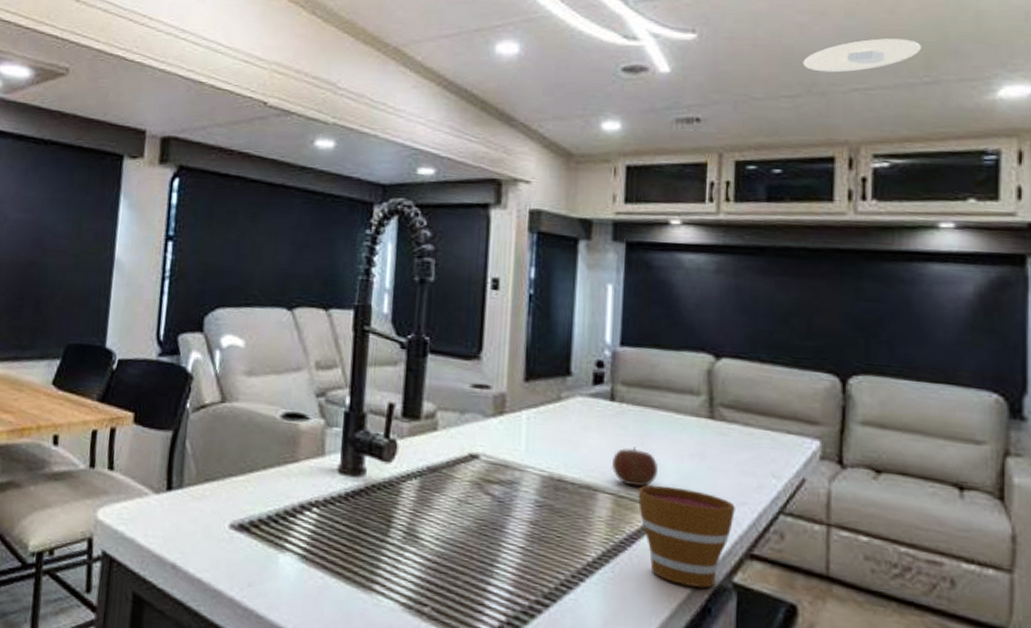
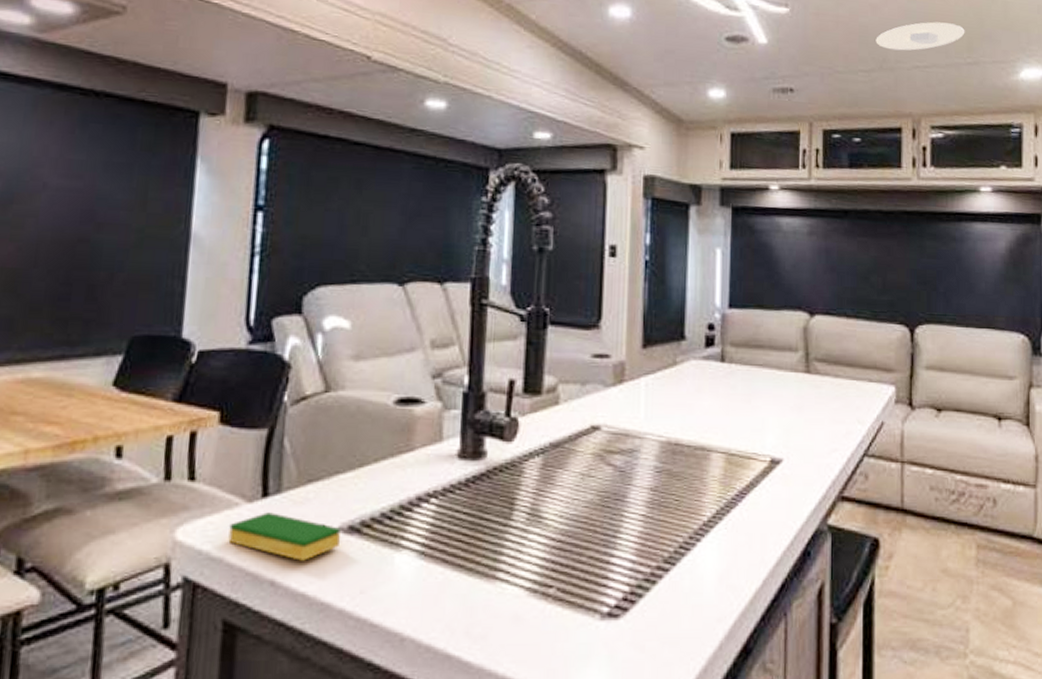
dish sponge: none [139,504,232,550] -> present [228,512,340,561]
apple: present [611,446,658,488] -> none [722,405,763,444]
cup: present [637,485,735,588] -> none [746,440,828,533]

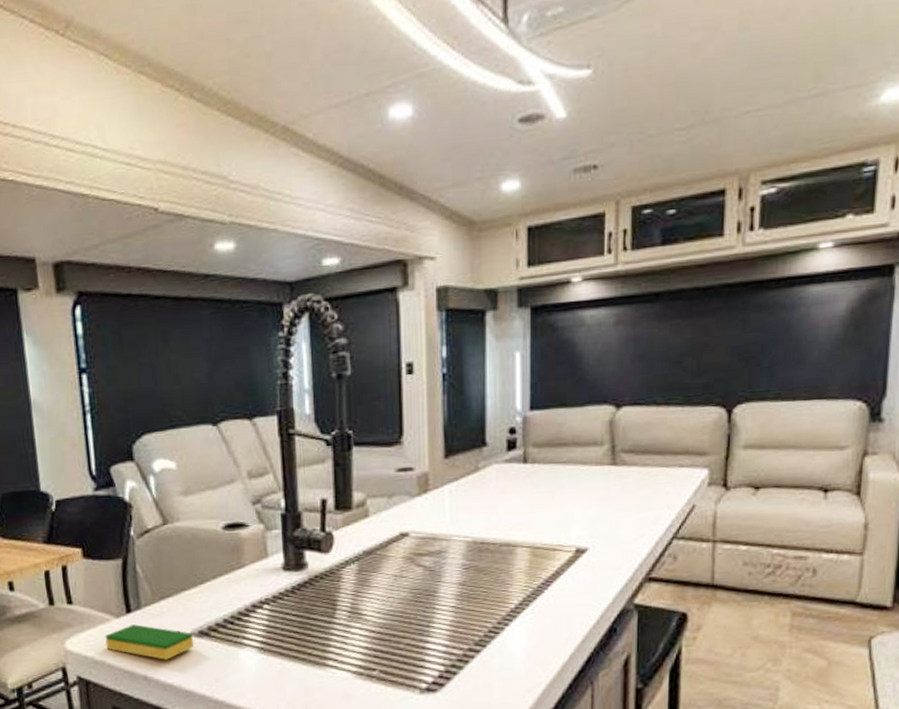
recessed light: present [876,21,965,51] -> none [696,48,812,97]

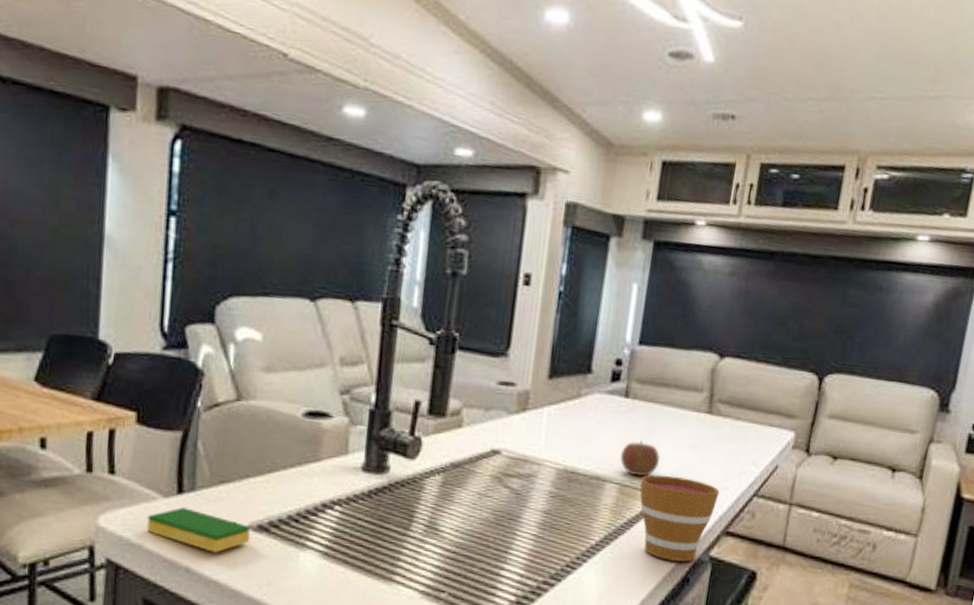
apple: none [527,502,568,537] -> present [619,440,660,477]
cup: none [551,531,635,614] -> present [640,475,720,562]

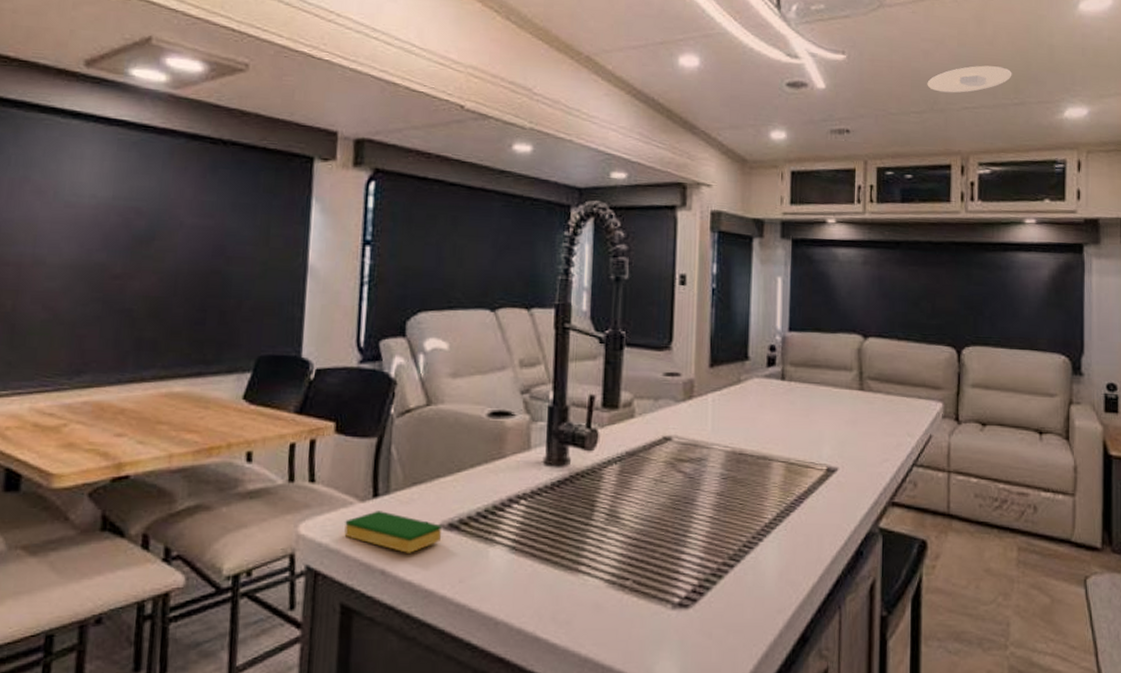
apple: present [619,440,660,477] -> none [783,419,820,454]
cup: present [640,475,720,562] -> none [804,451,880,535]
recessed light: none [833,46,934,79] -> present [927,65,1012,93]

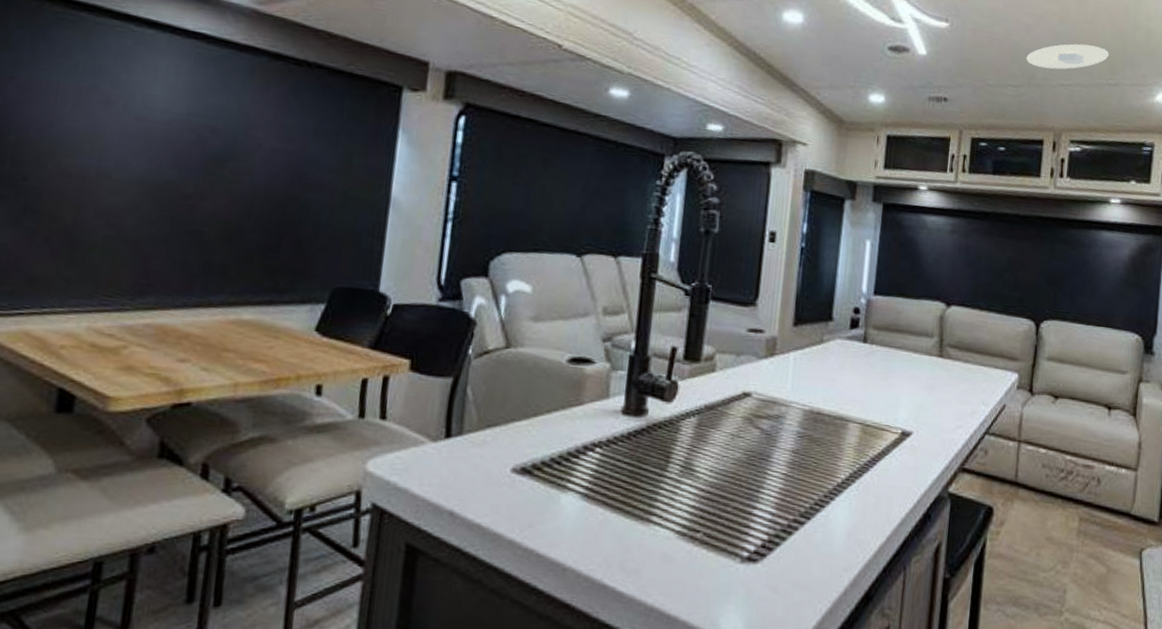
dish sponge: present [344,511,441,553] -> none [413,451,514,496]

